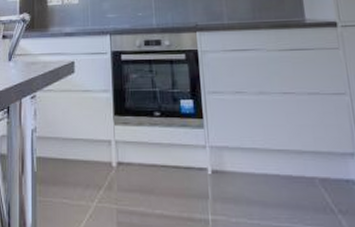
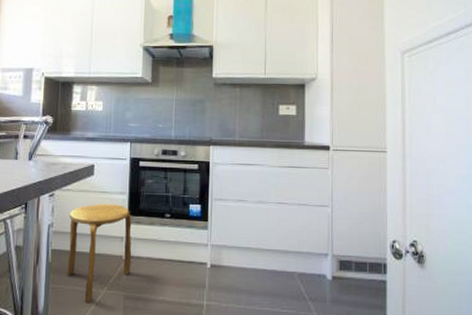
stool: none [52,104,122,219] -> present [67,204,132,304]

